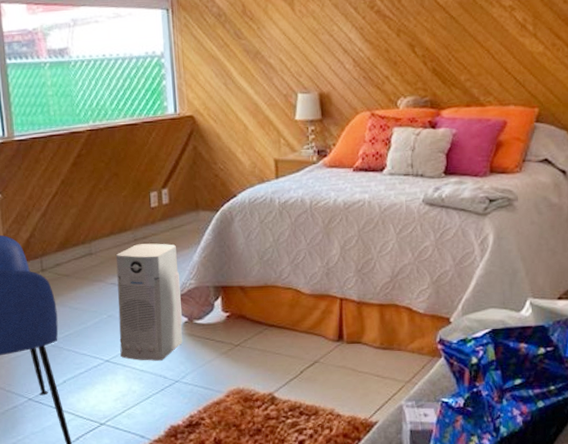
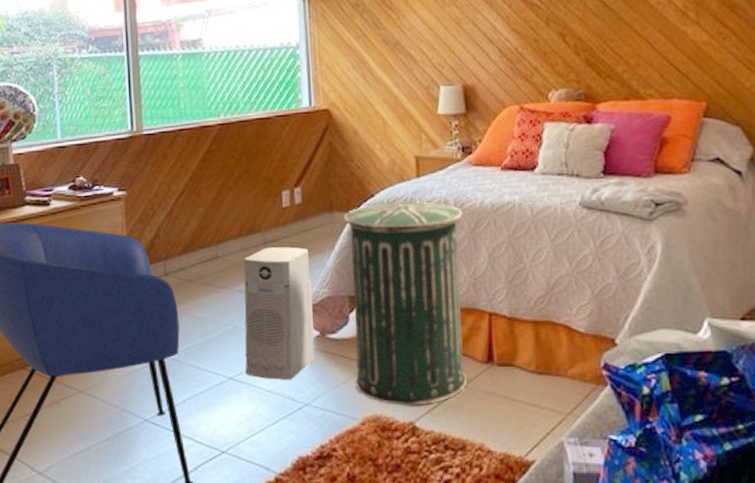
trash can: none [209,200,320,380] -> present [344,201,467,406]

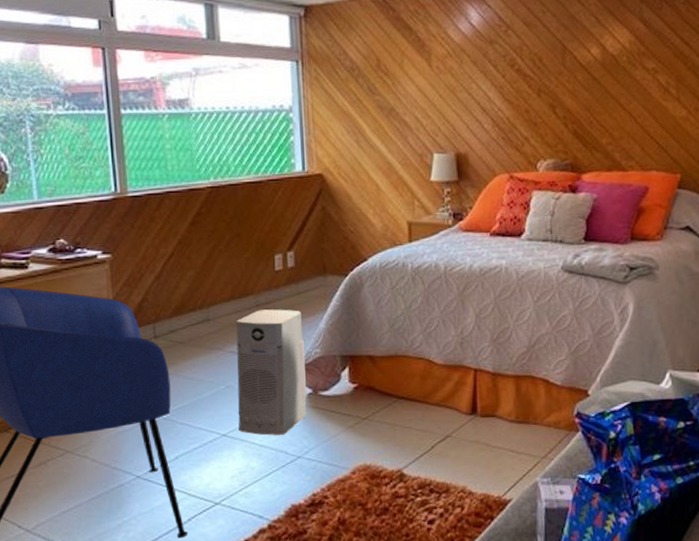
trash can: present [344,201,467,406] -> none [337,265,452,455]

